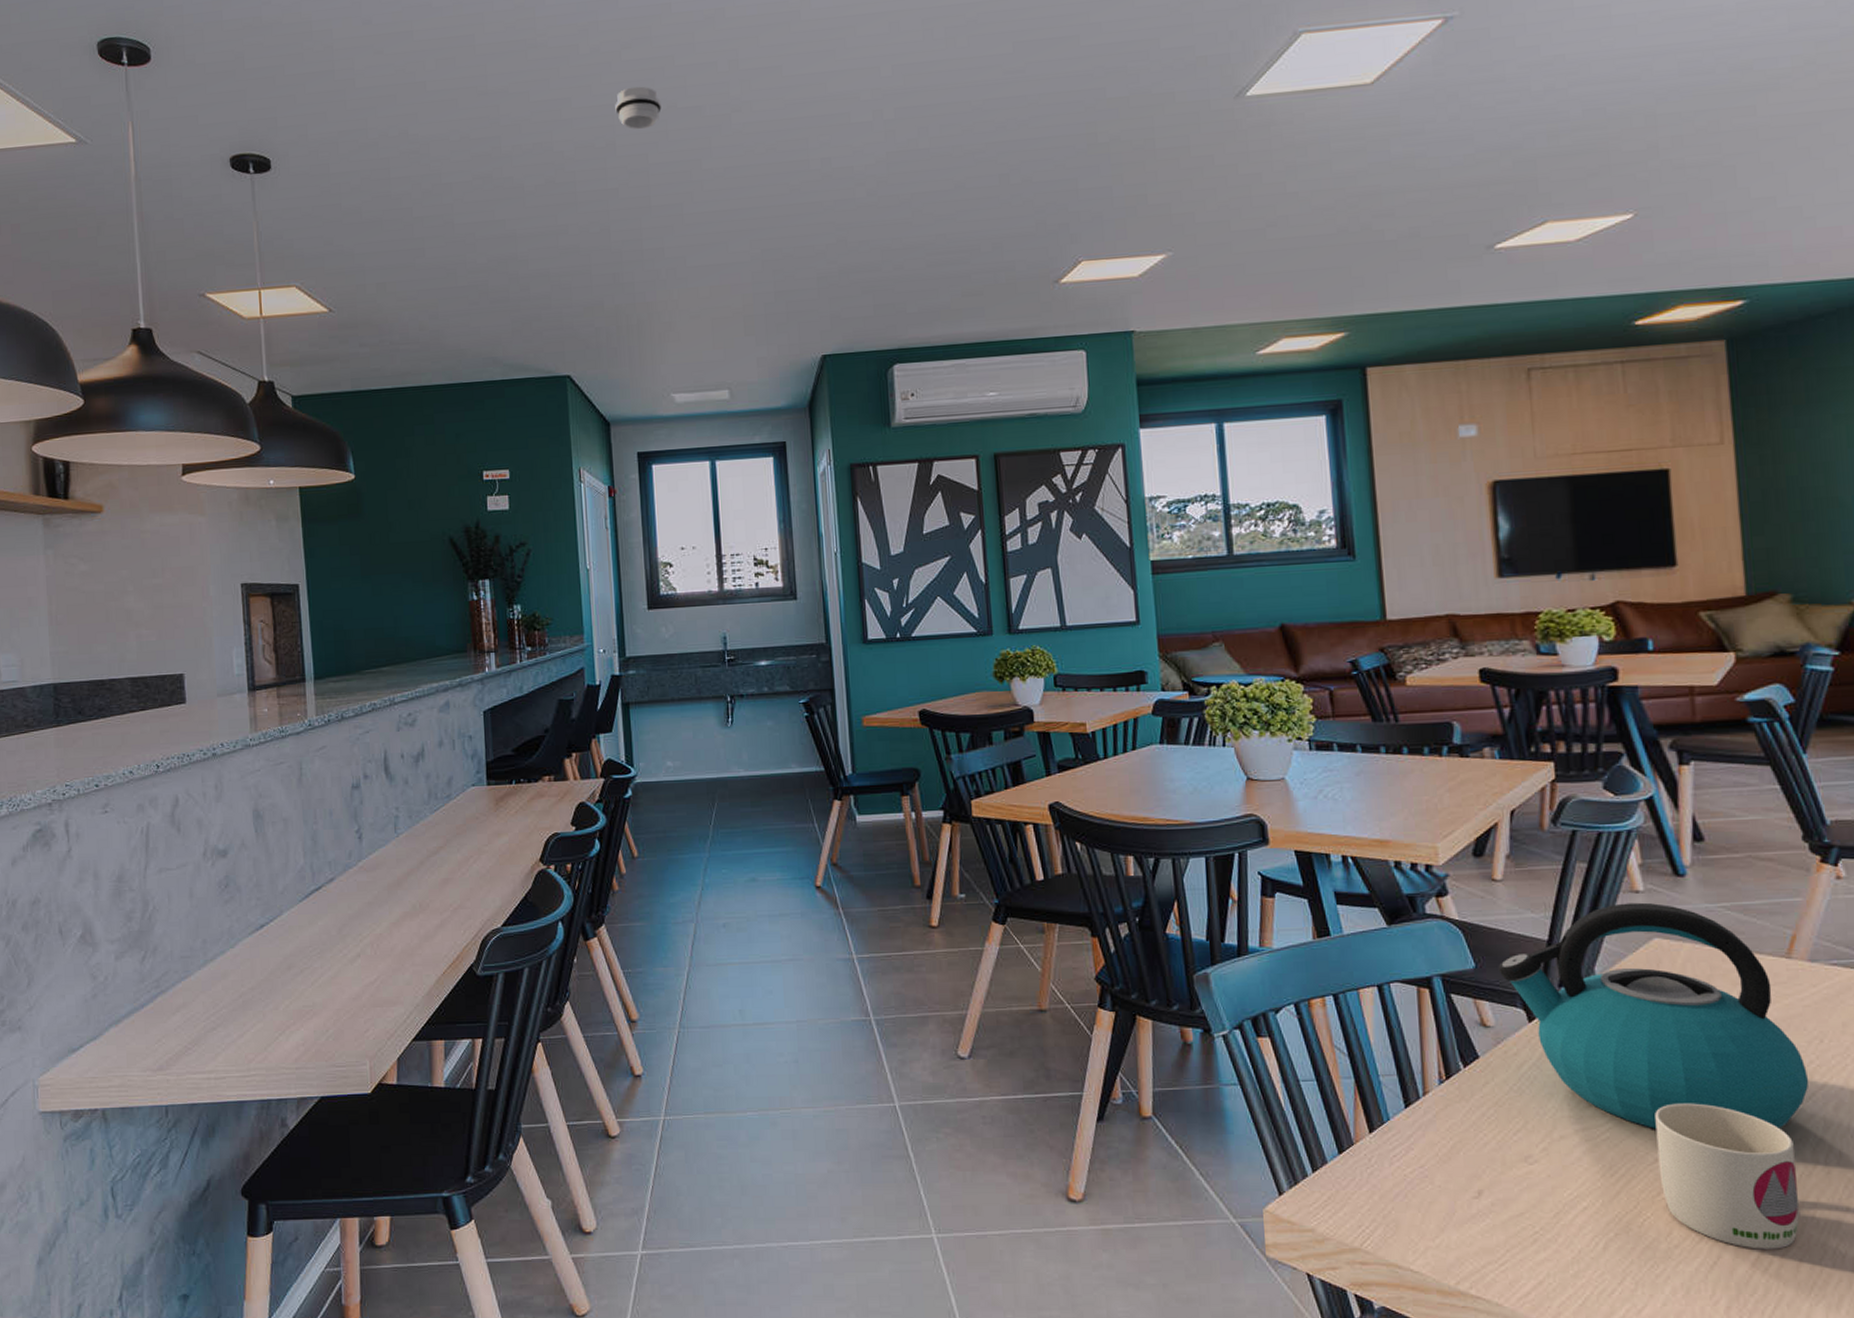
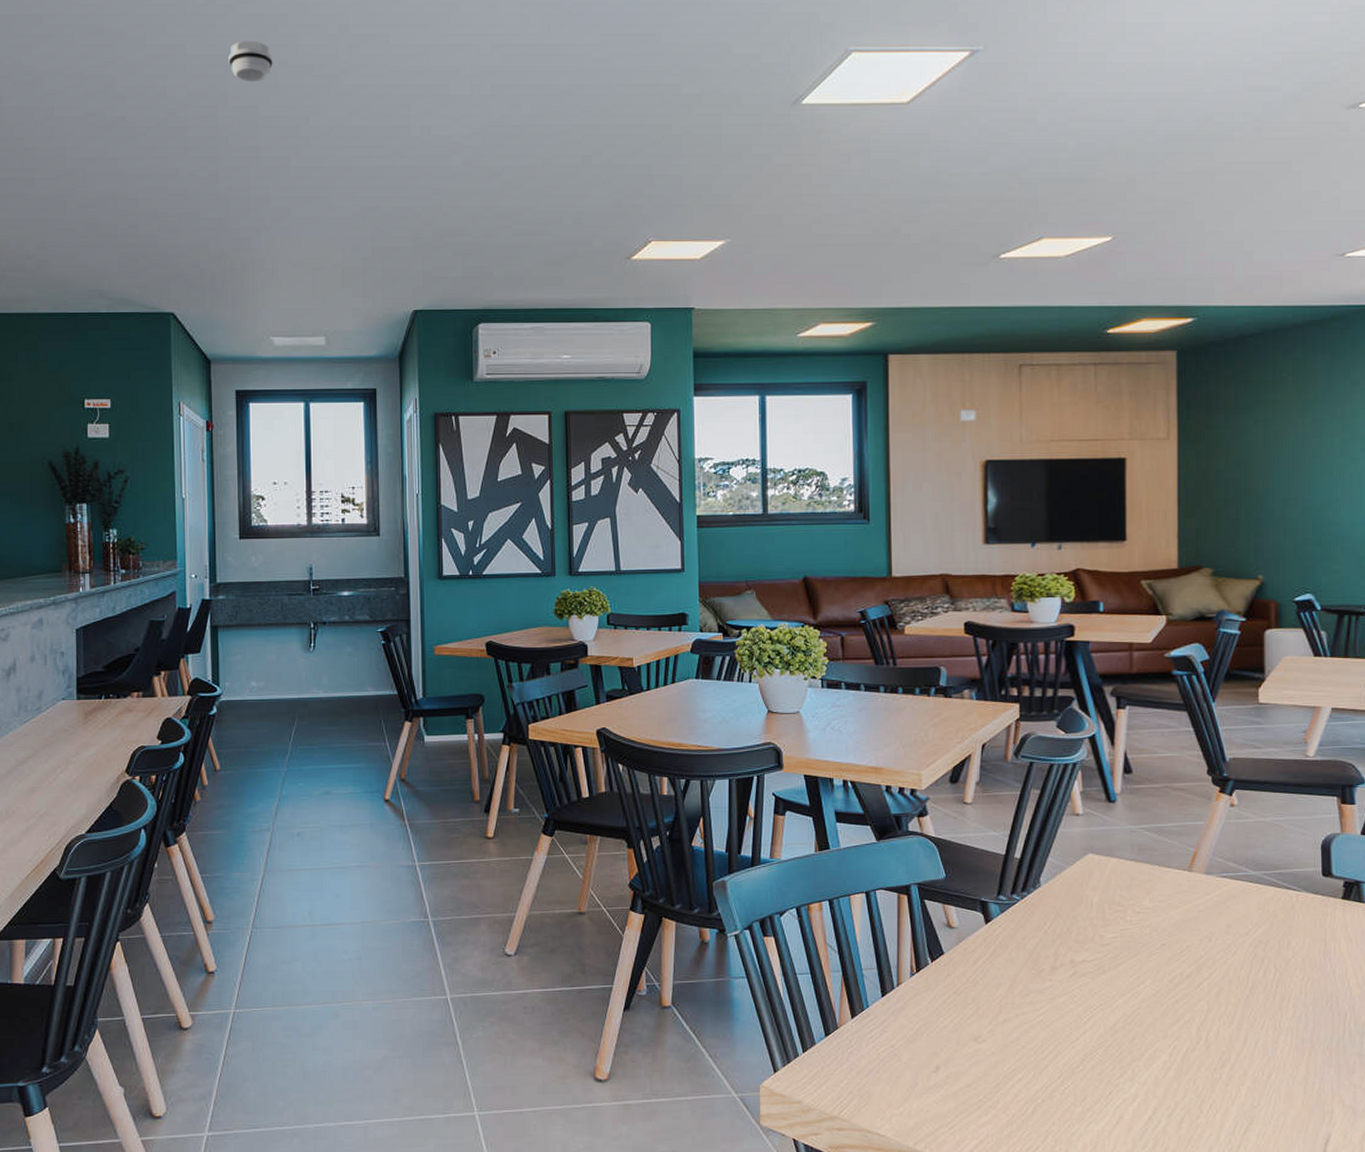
kettle: present [1498,902,1809,1129] -> none [964,824,1199,1013]
mug: present [1655,1103,1799,1250] -> none [1079,991,1183,1111]

